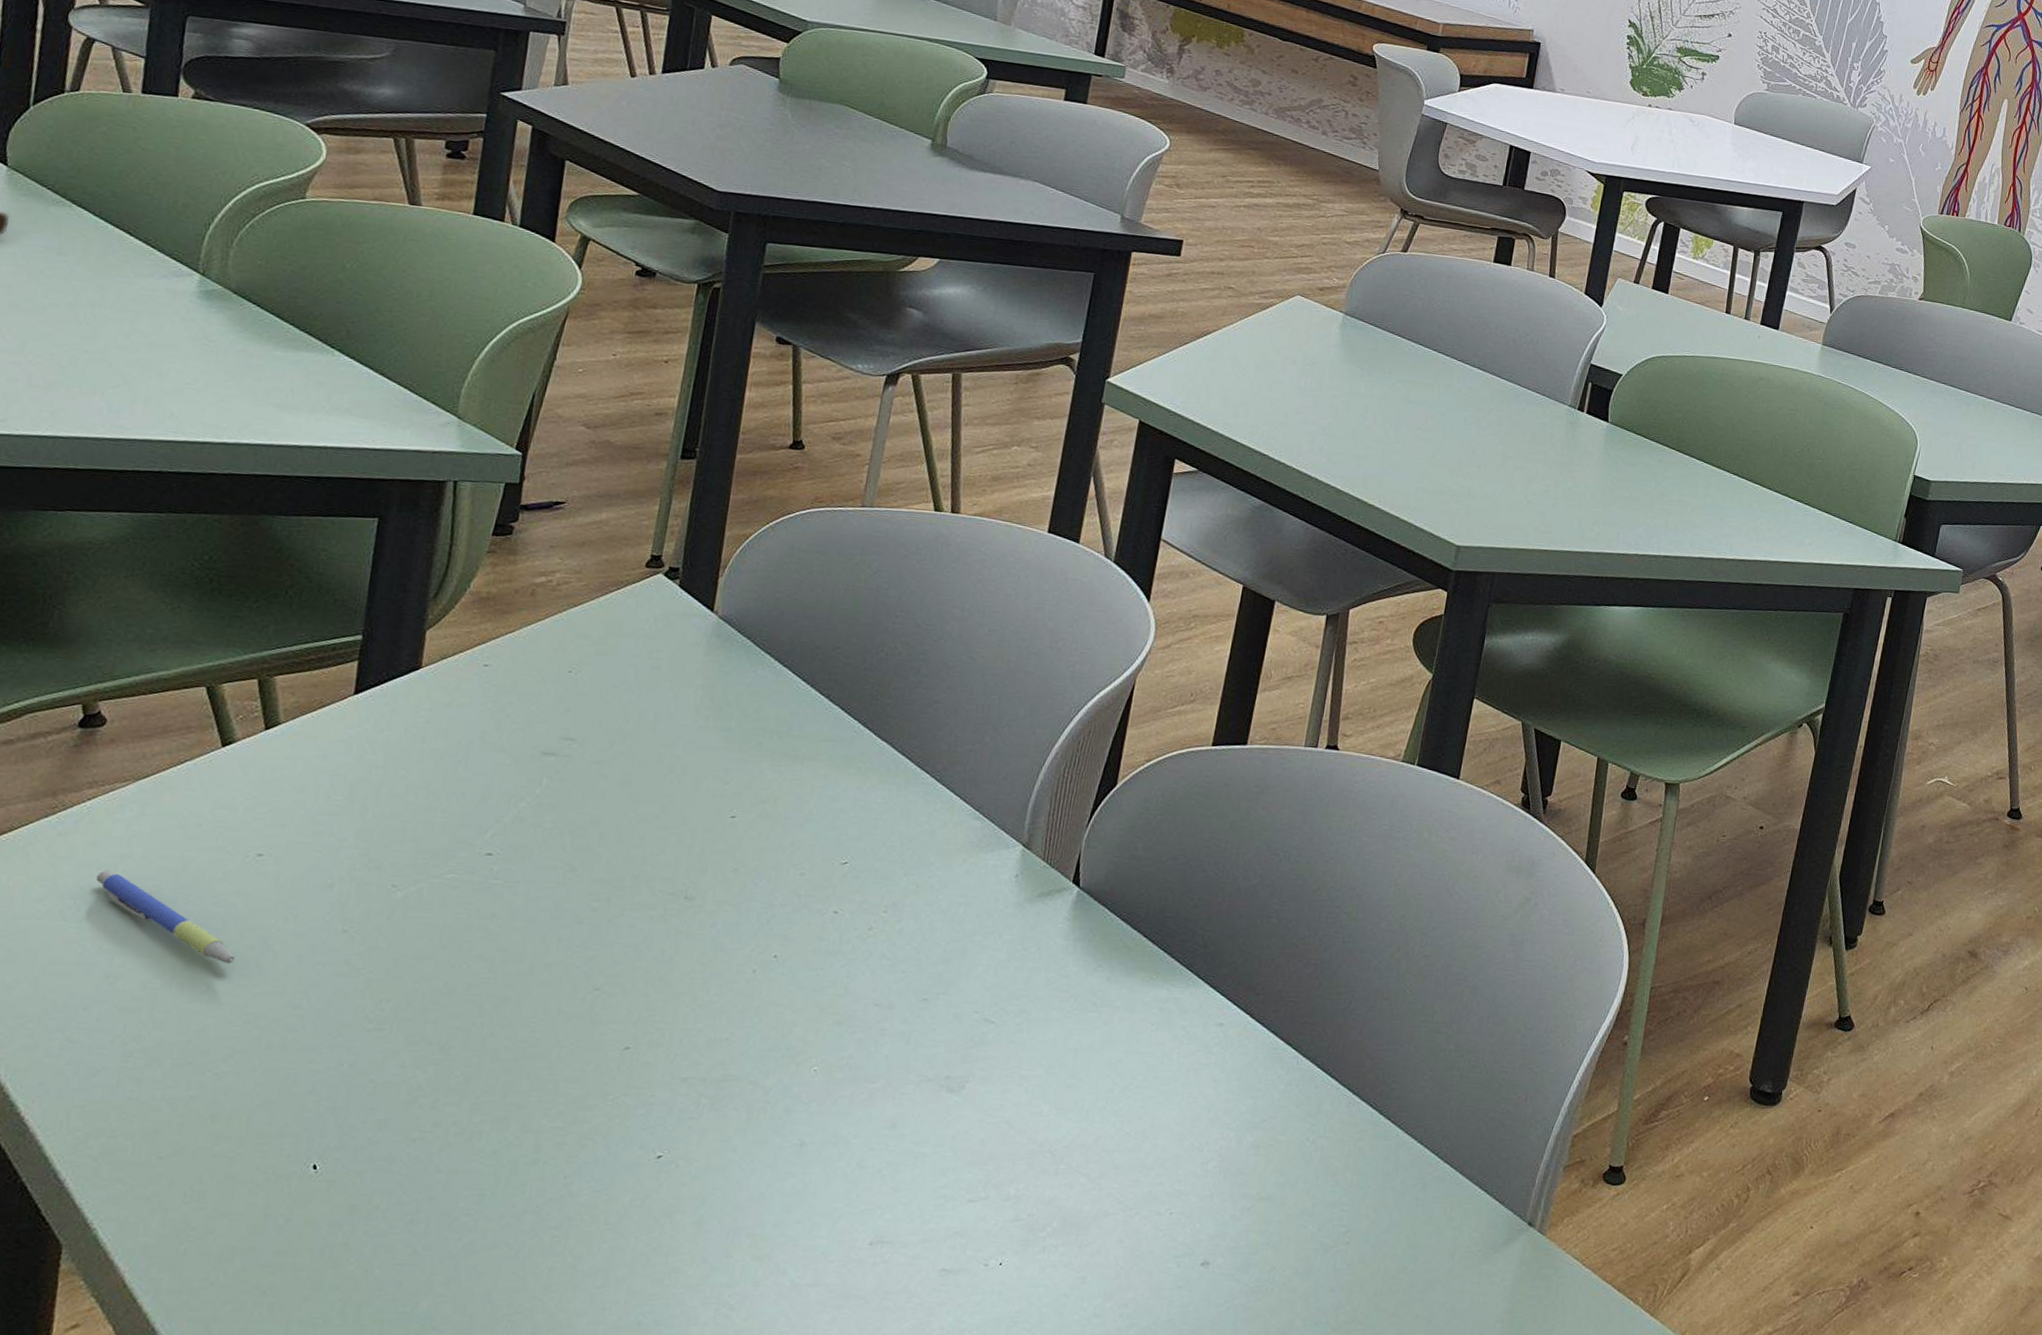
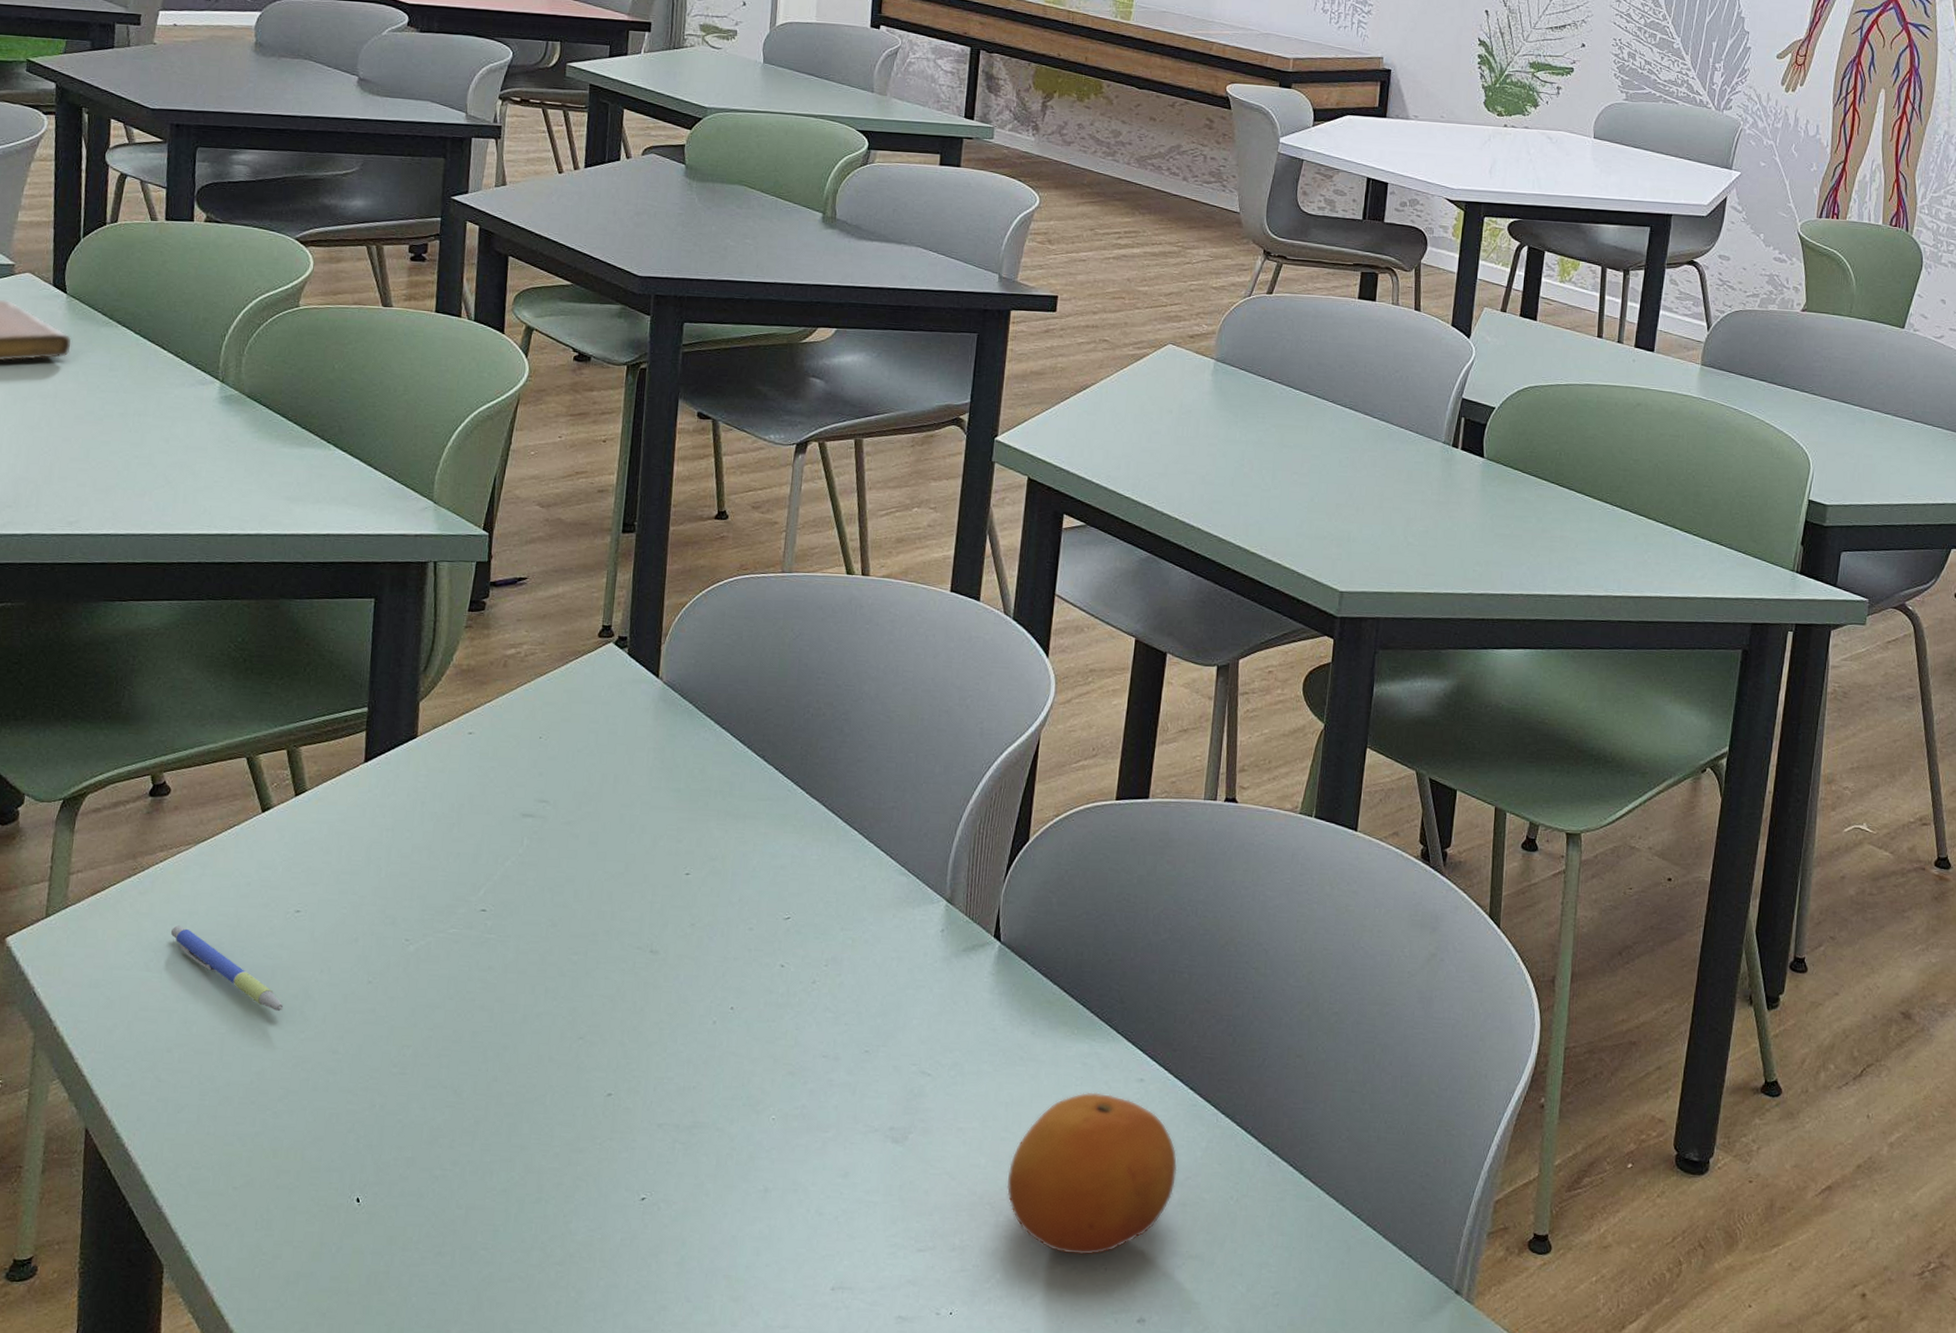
fruit: none [1070,1037,1253,1200] -> present [1006,1092,1177,1255]

